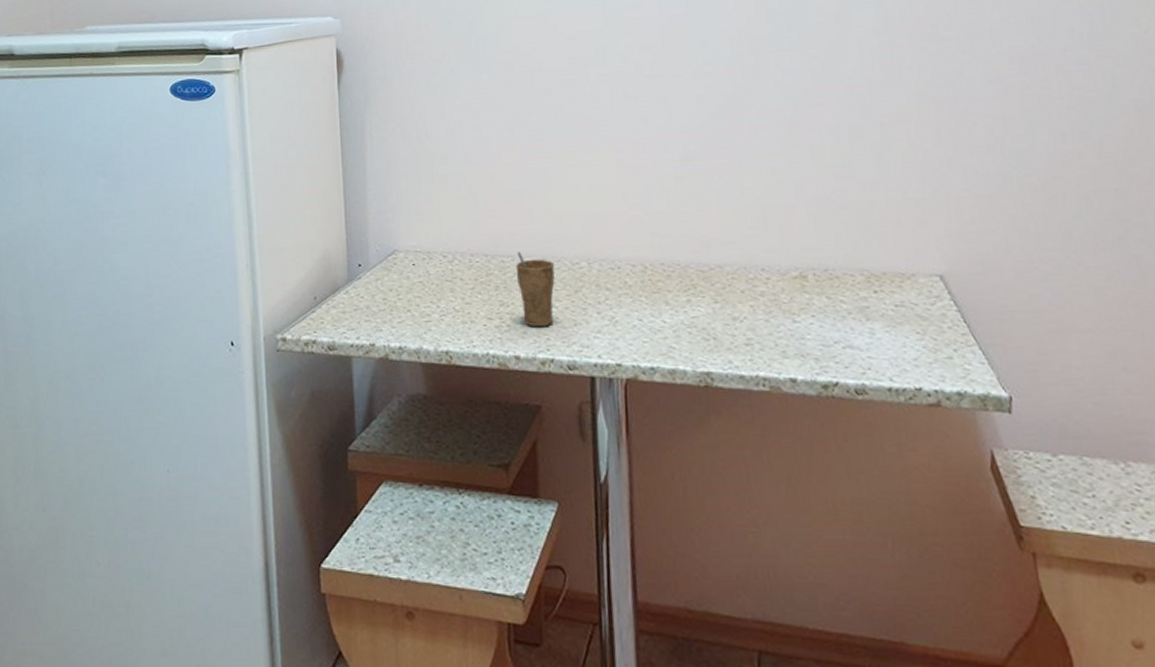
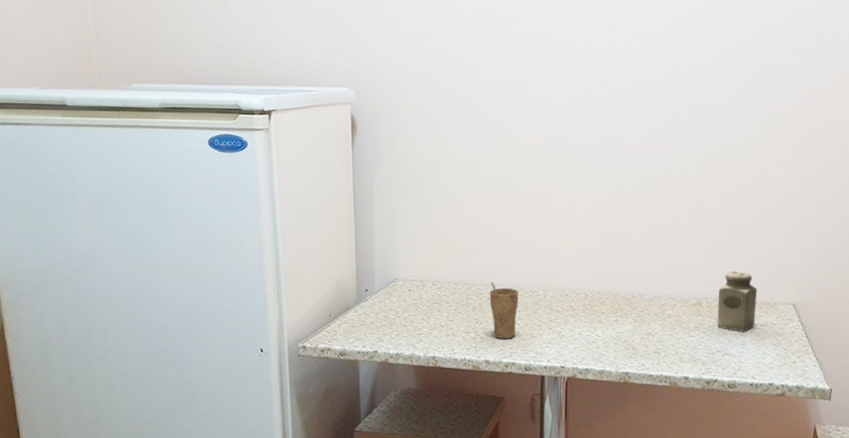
salt shaker: none [828,231,887,315] -> present [717,271,758,332]

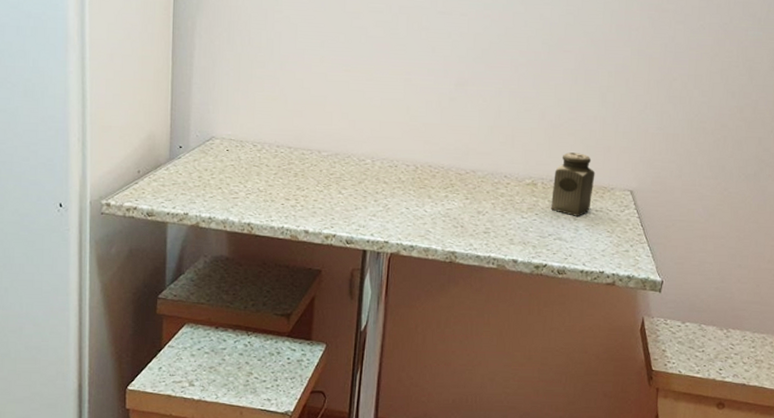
cup: present [489,281,519,339] -> none [313,146,345,209]

